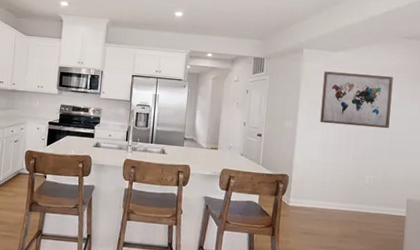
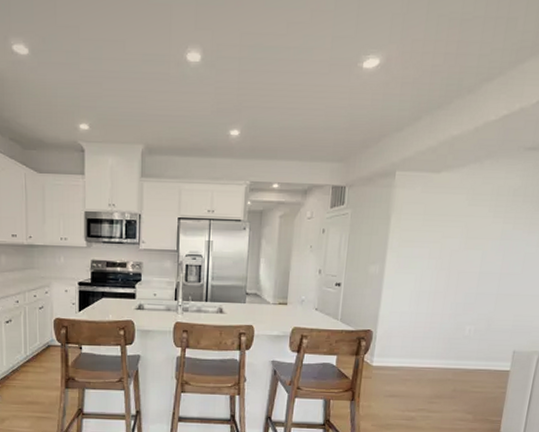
wall art: present [320,71,393,129] -> none [413,199,509,268]

